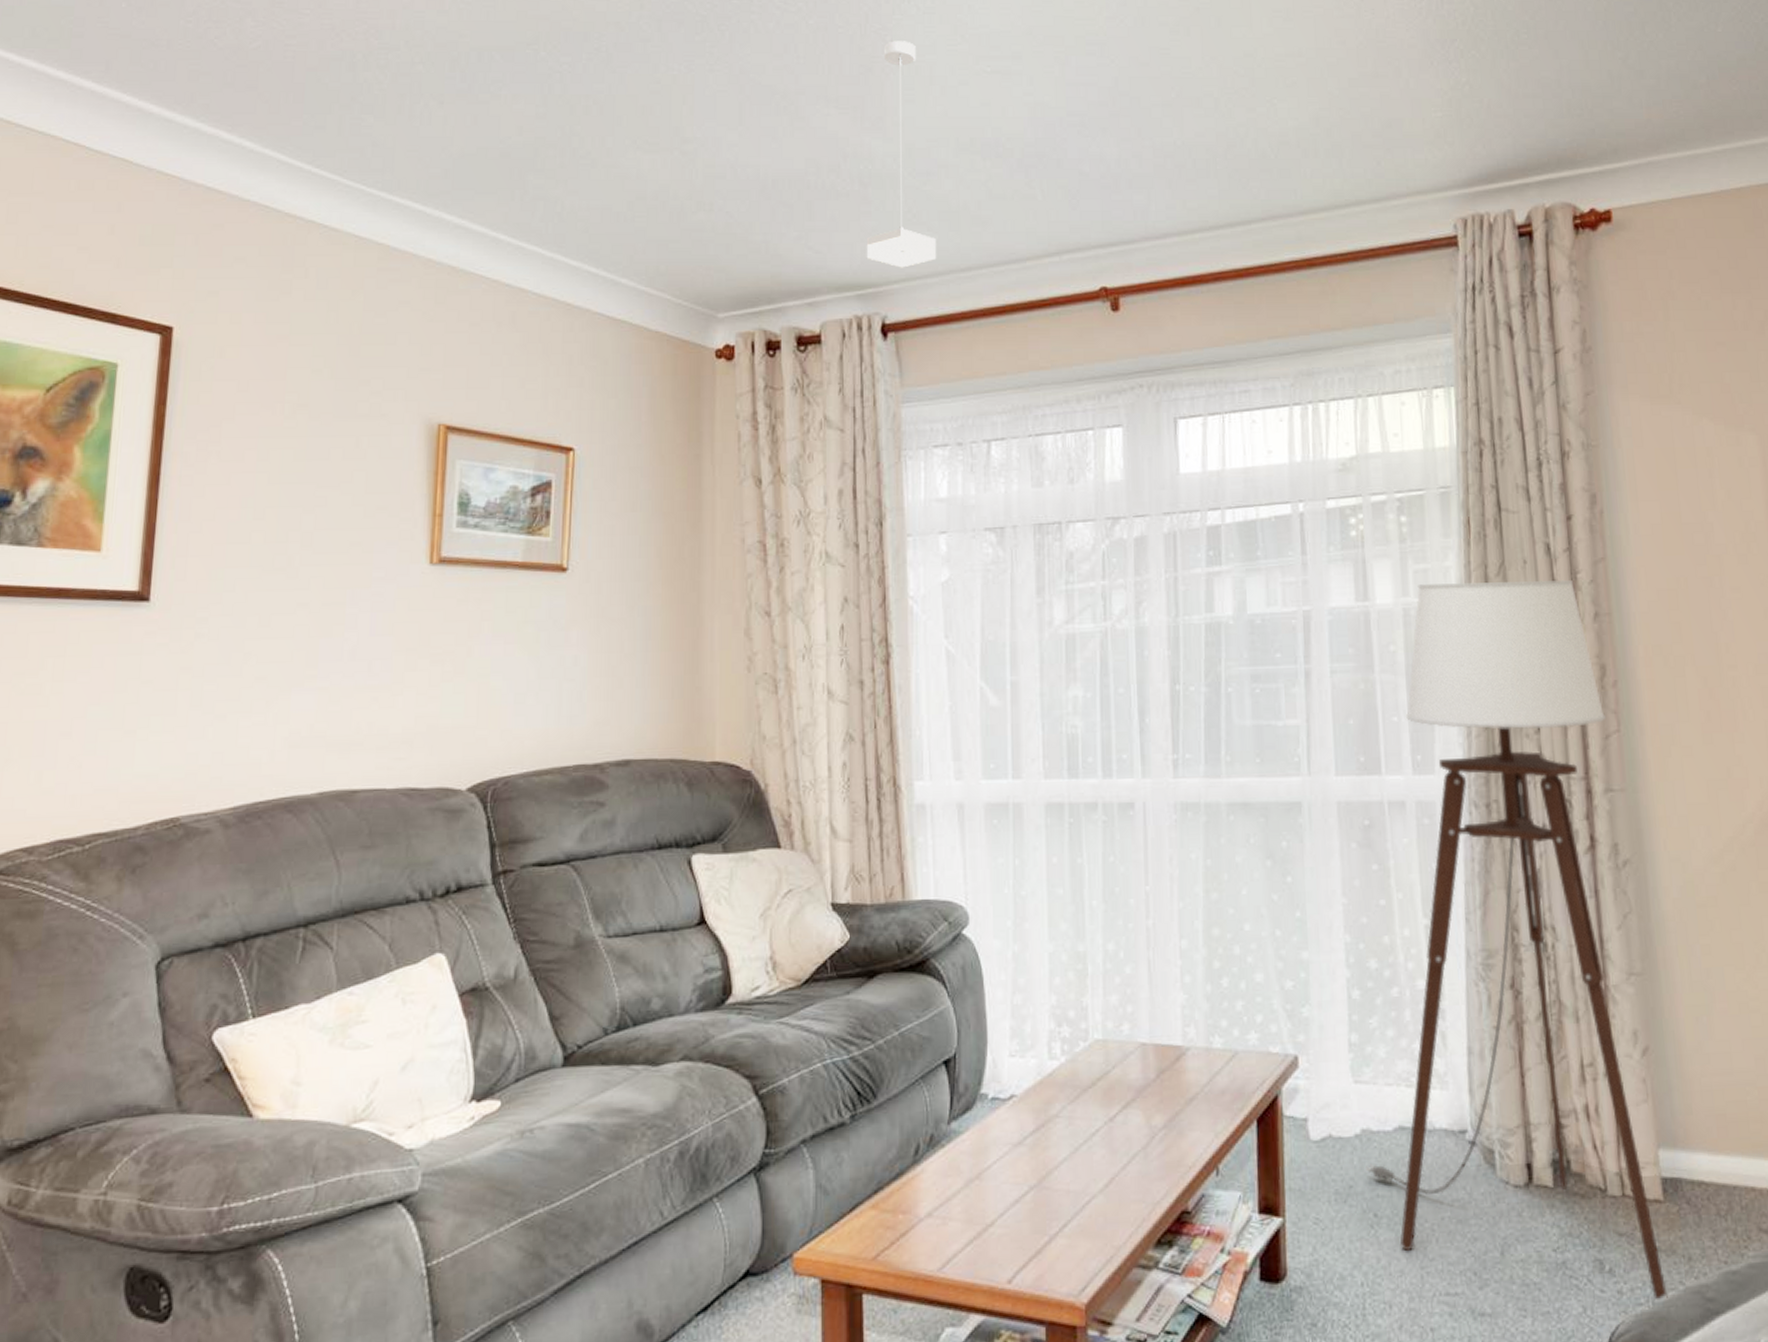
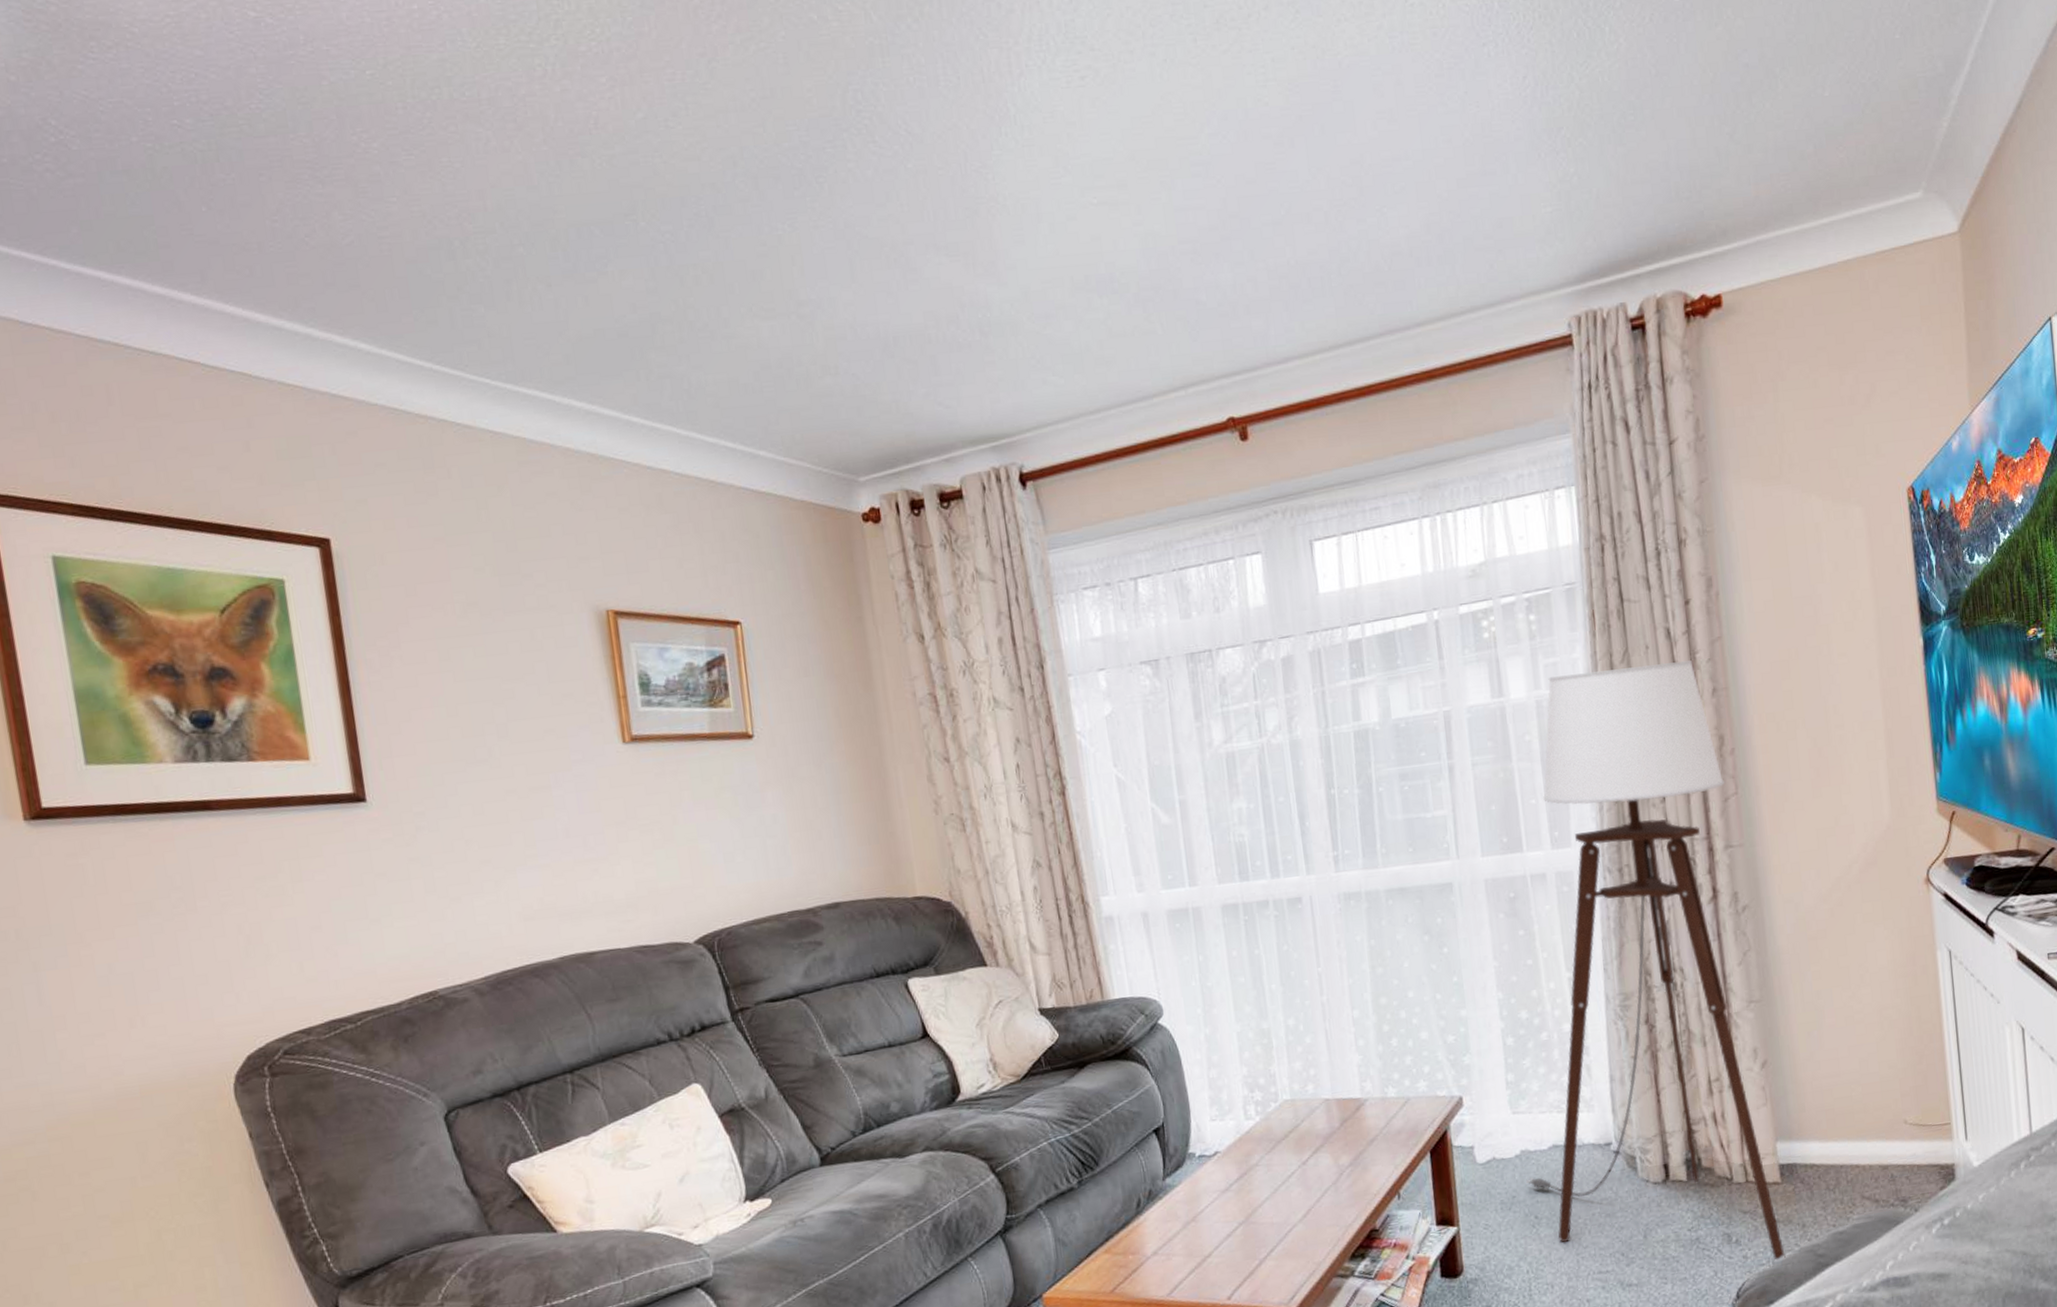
pendant lamp: present [866,41,937,268] -> none [987,178,1065,416]

